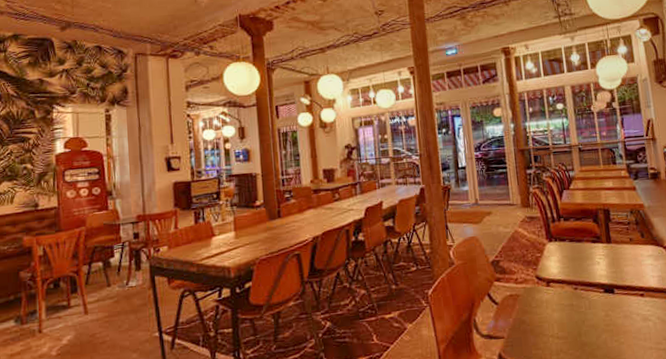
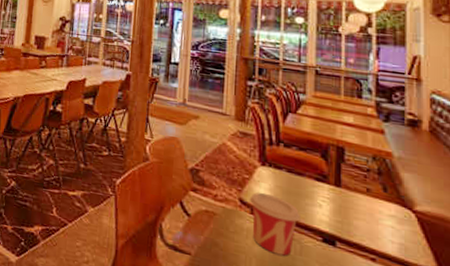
cup: none [543,265,585,315] -> present [249,192,301,256]

